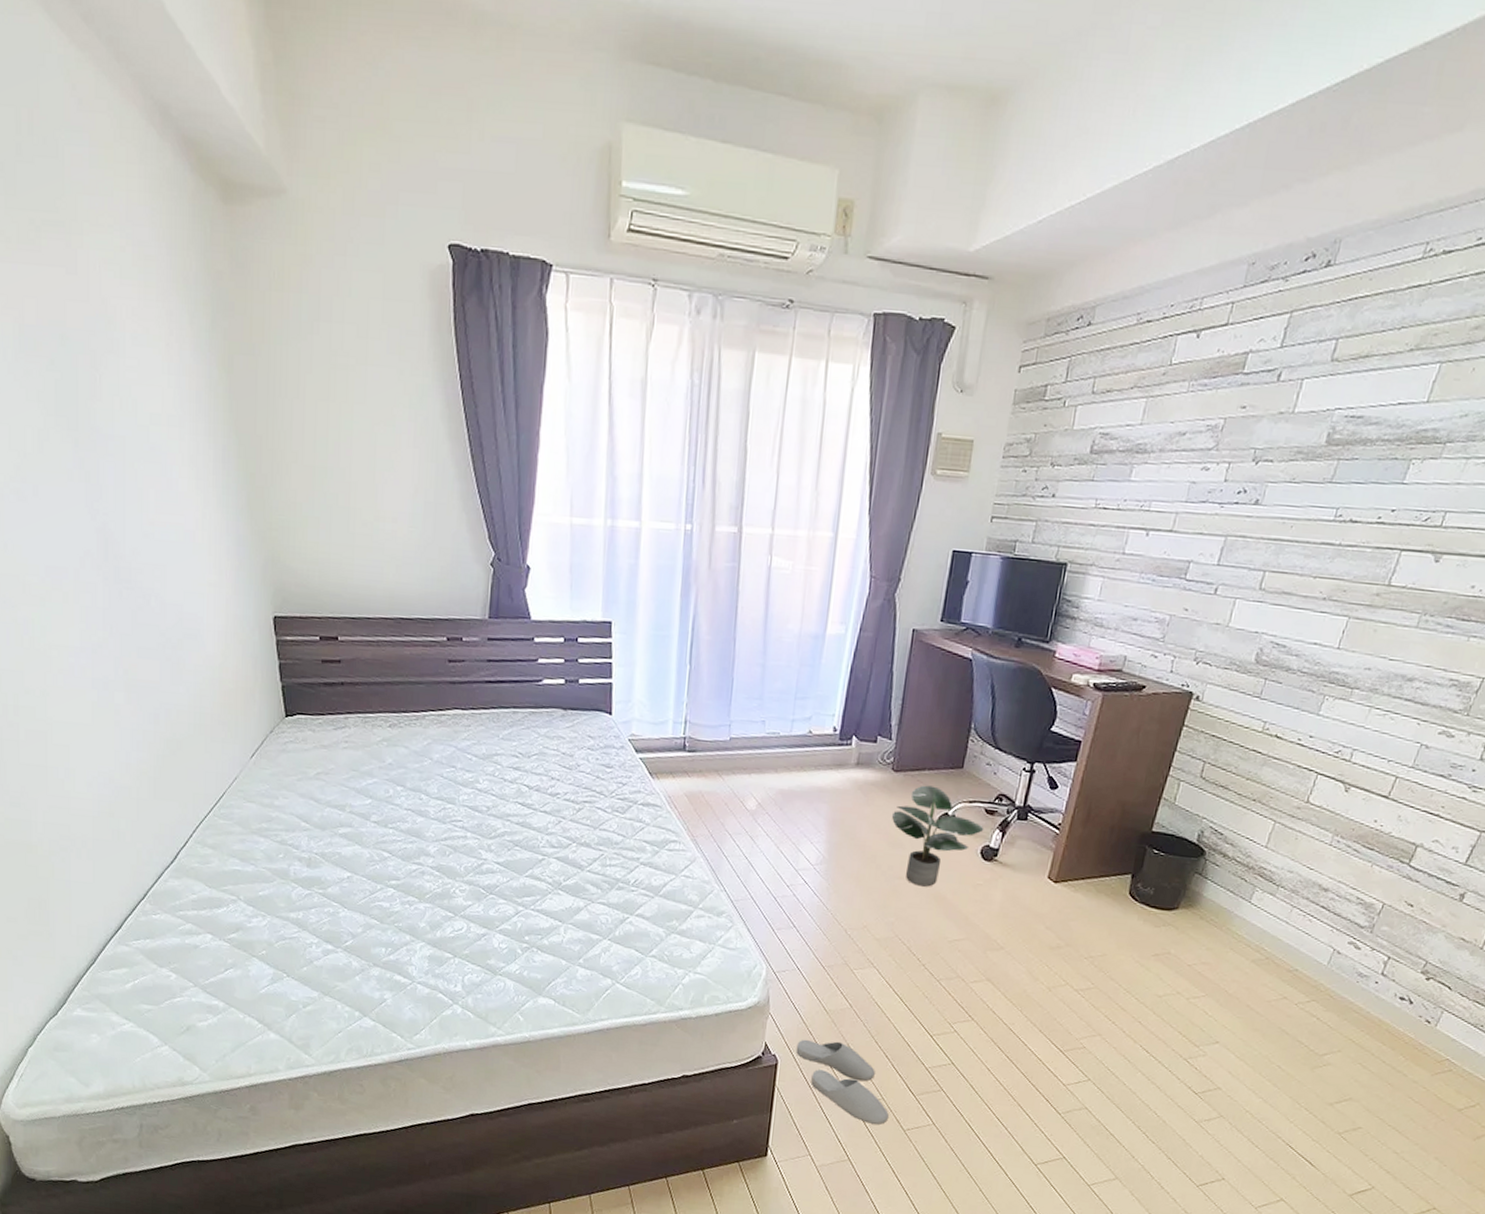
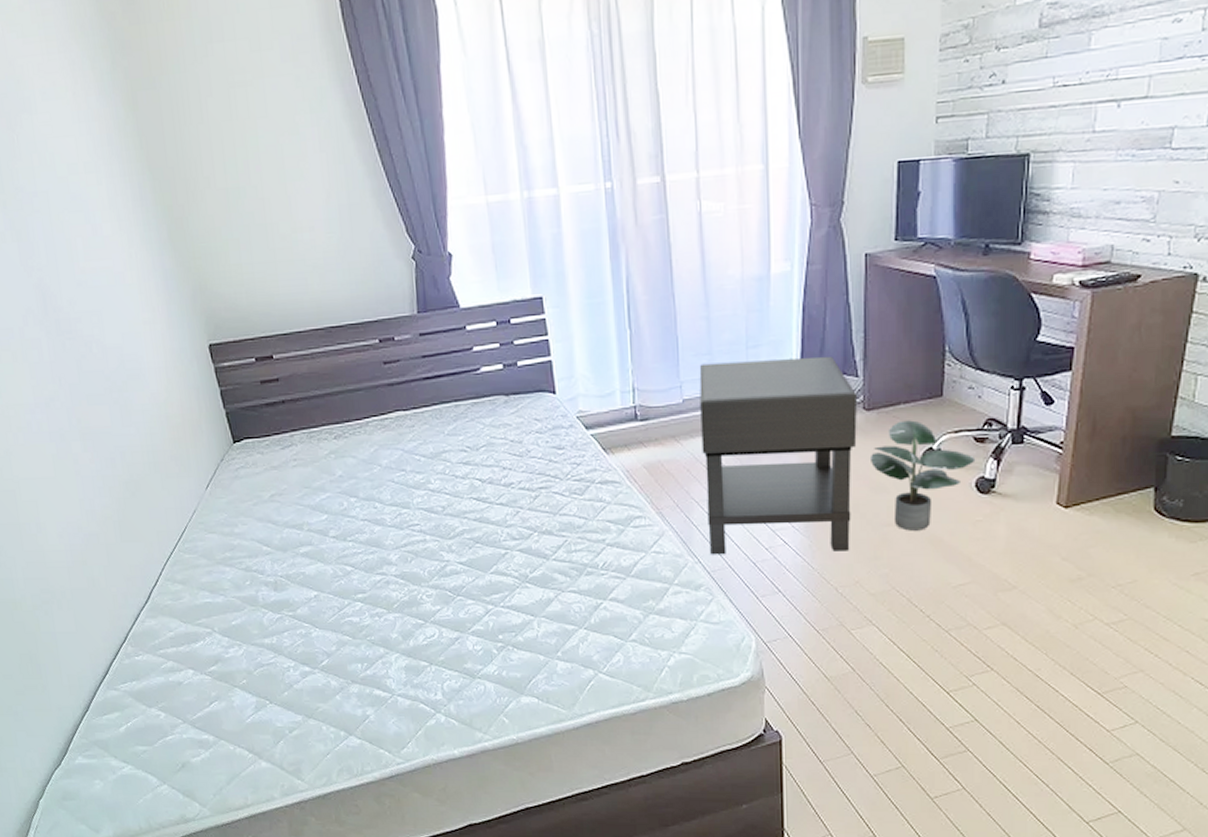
nightstand: none [736,707,888,897] -> present [699,355,857,555]
slippers: present [796,1039,889,1125] -> none [800,709,912,795]

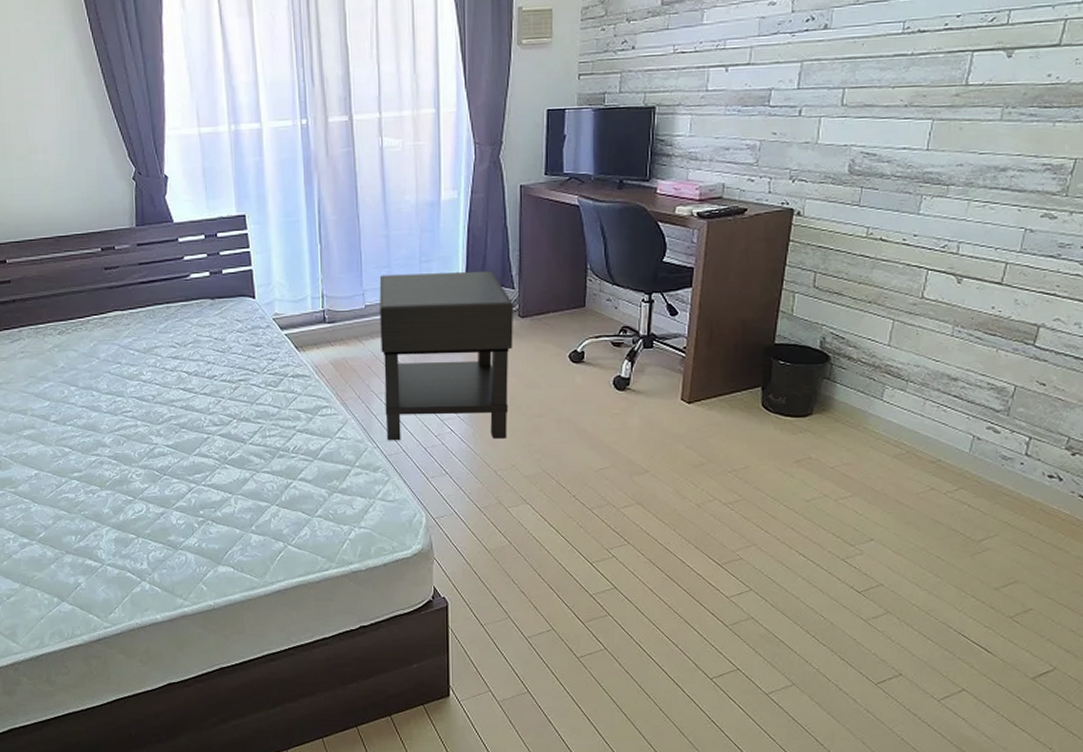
potted plant: present [869,420,976,531] -> none [524,326,613,422]

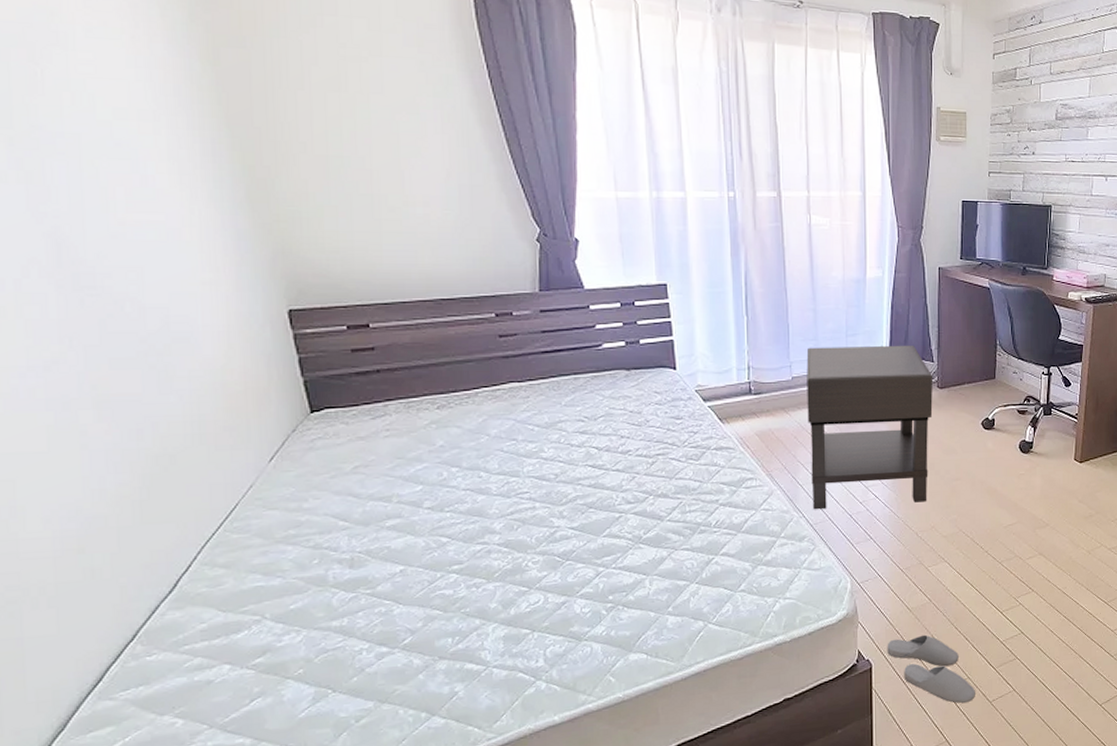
slippers: none [464,578,561,654] -> present [887,634,975,703]

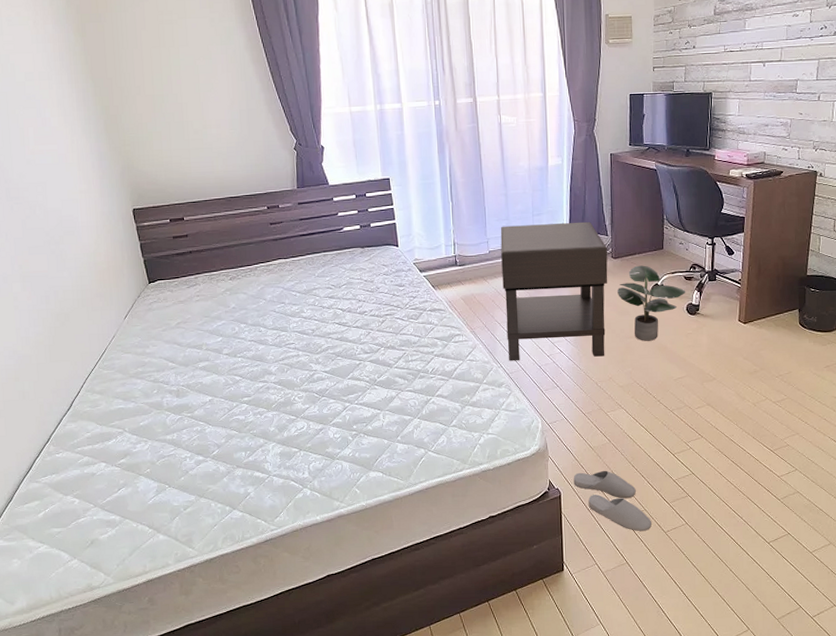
potted plant: none [942,396,1019,484] -> present [616,265,686,341]

